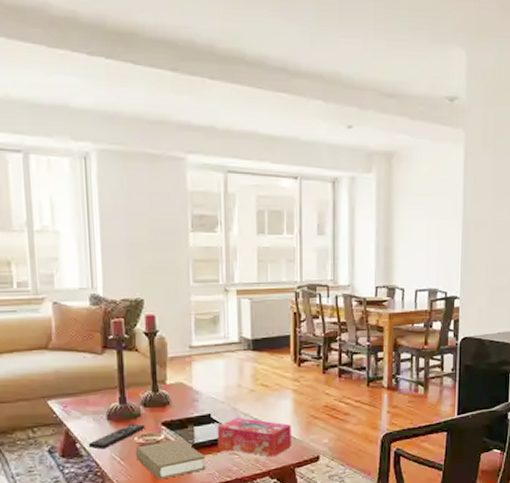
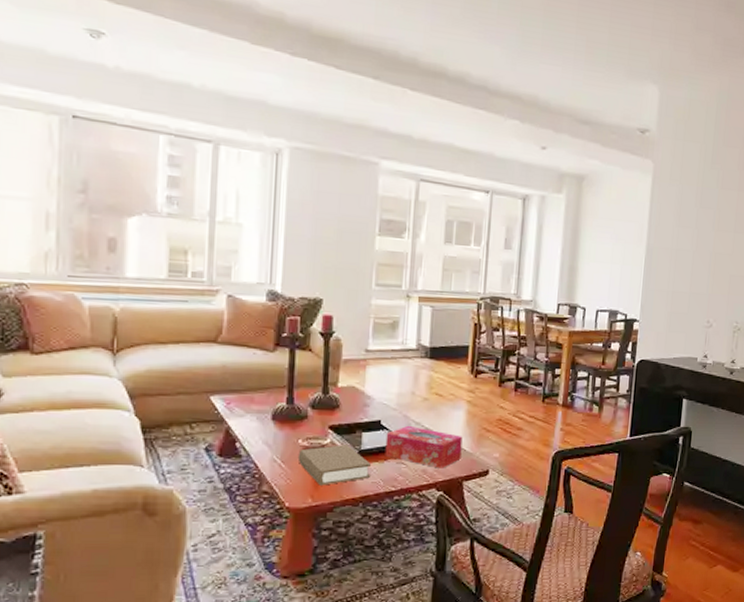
remote control: present [88,423,146,450] -> none [248,425,312,451]

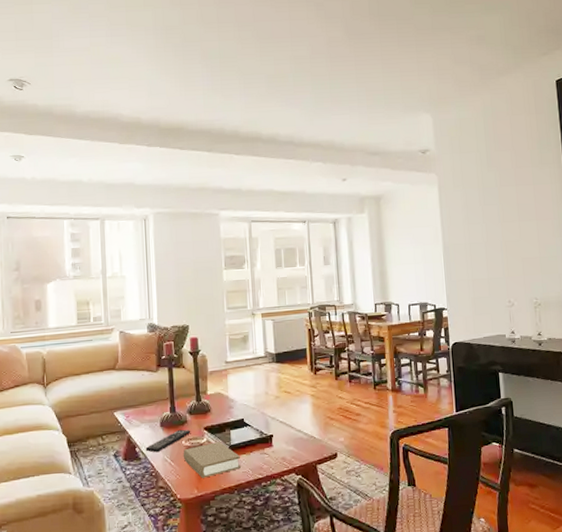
remote control: none [248,425,312,451] -> present [145,429,191,453]
tissue box: present [385,425,463,469] -> none [249,420,313,455]

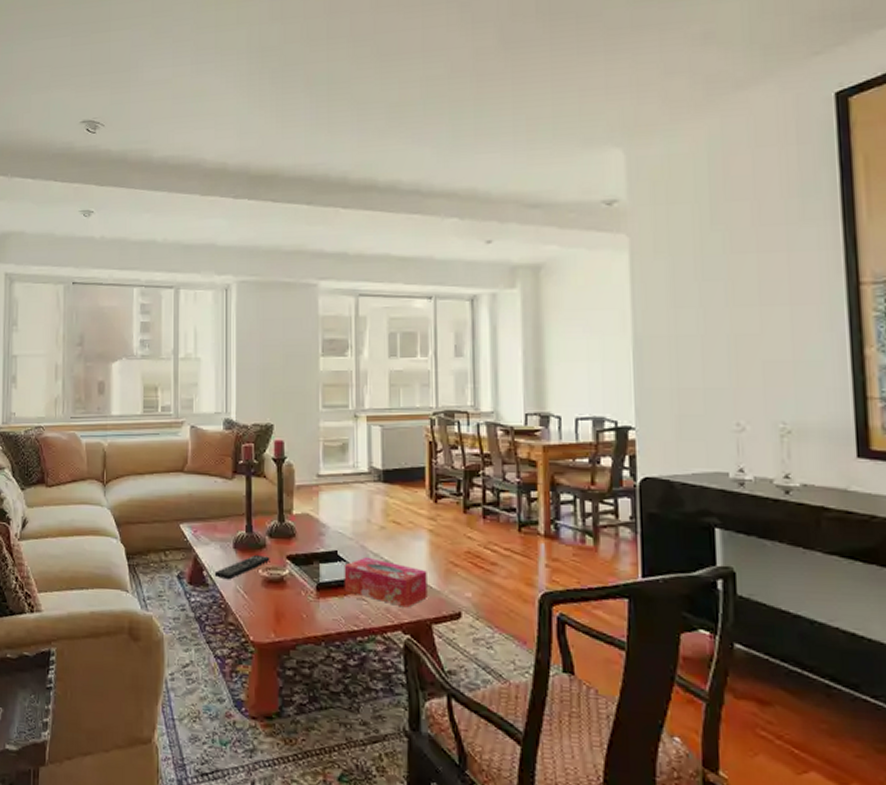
book: present [183,442,241,478] -> none [259,576,330,620]
tissue box: none [249,420,313,455] -> present [344,556,428,608]

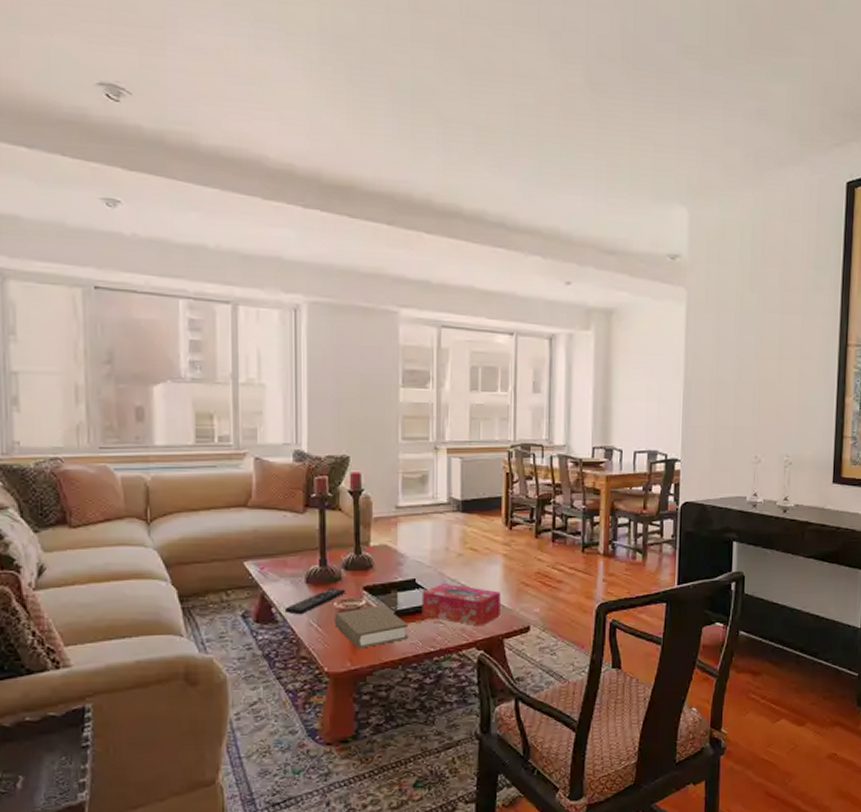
book: none [259,576,330,620] -> present [334,606,408,649]

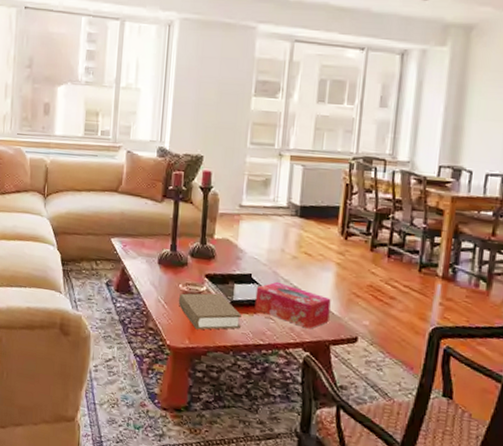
remote control: present [284,587,346,615] -> none [139,270,191,291]

